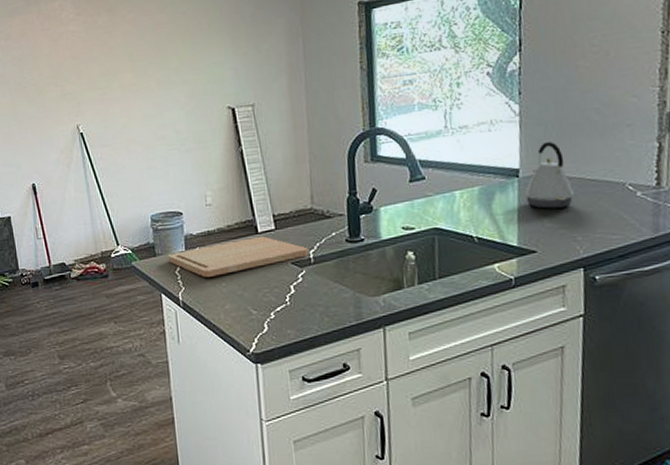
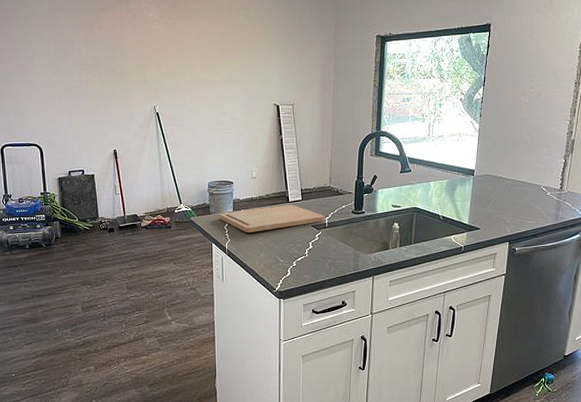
kettle: present [525,142,574,209] -> none [477,153,508,199]

